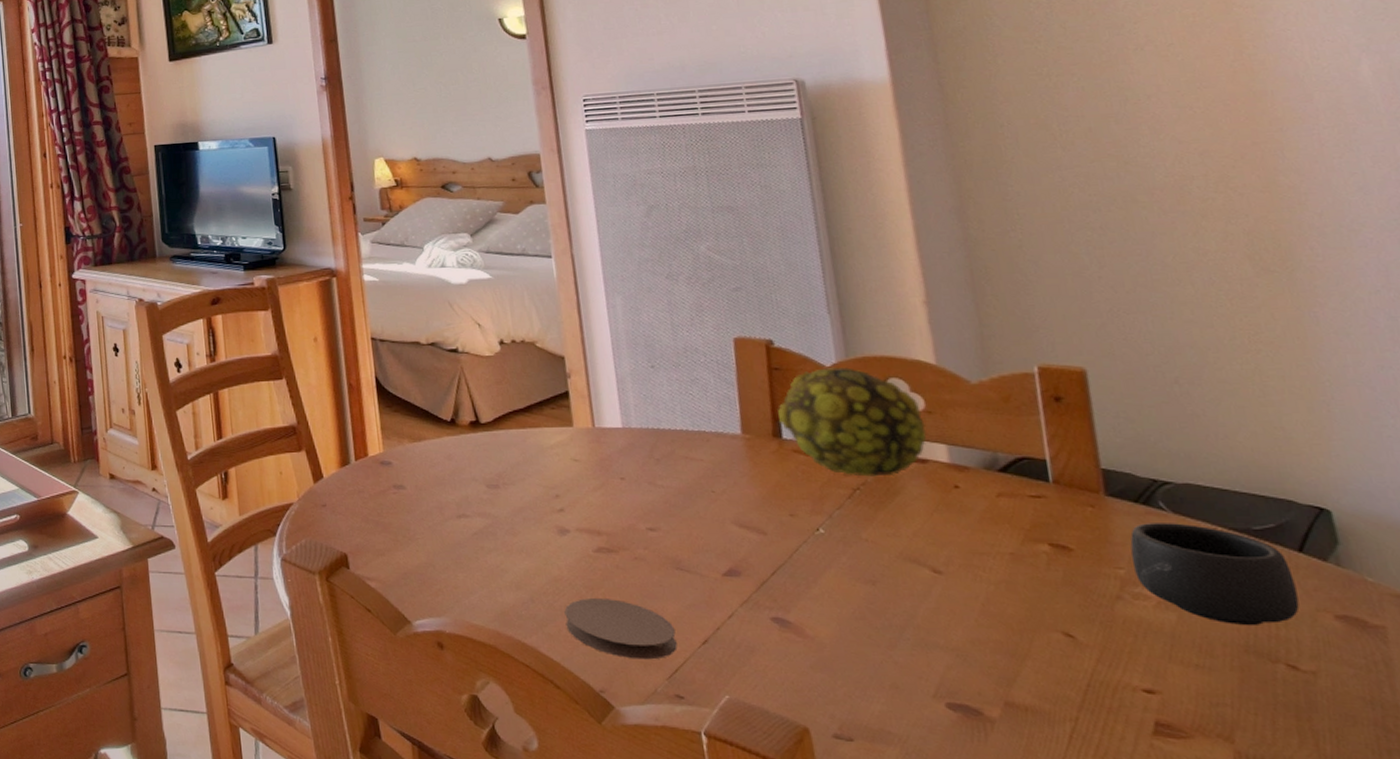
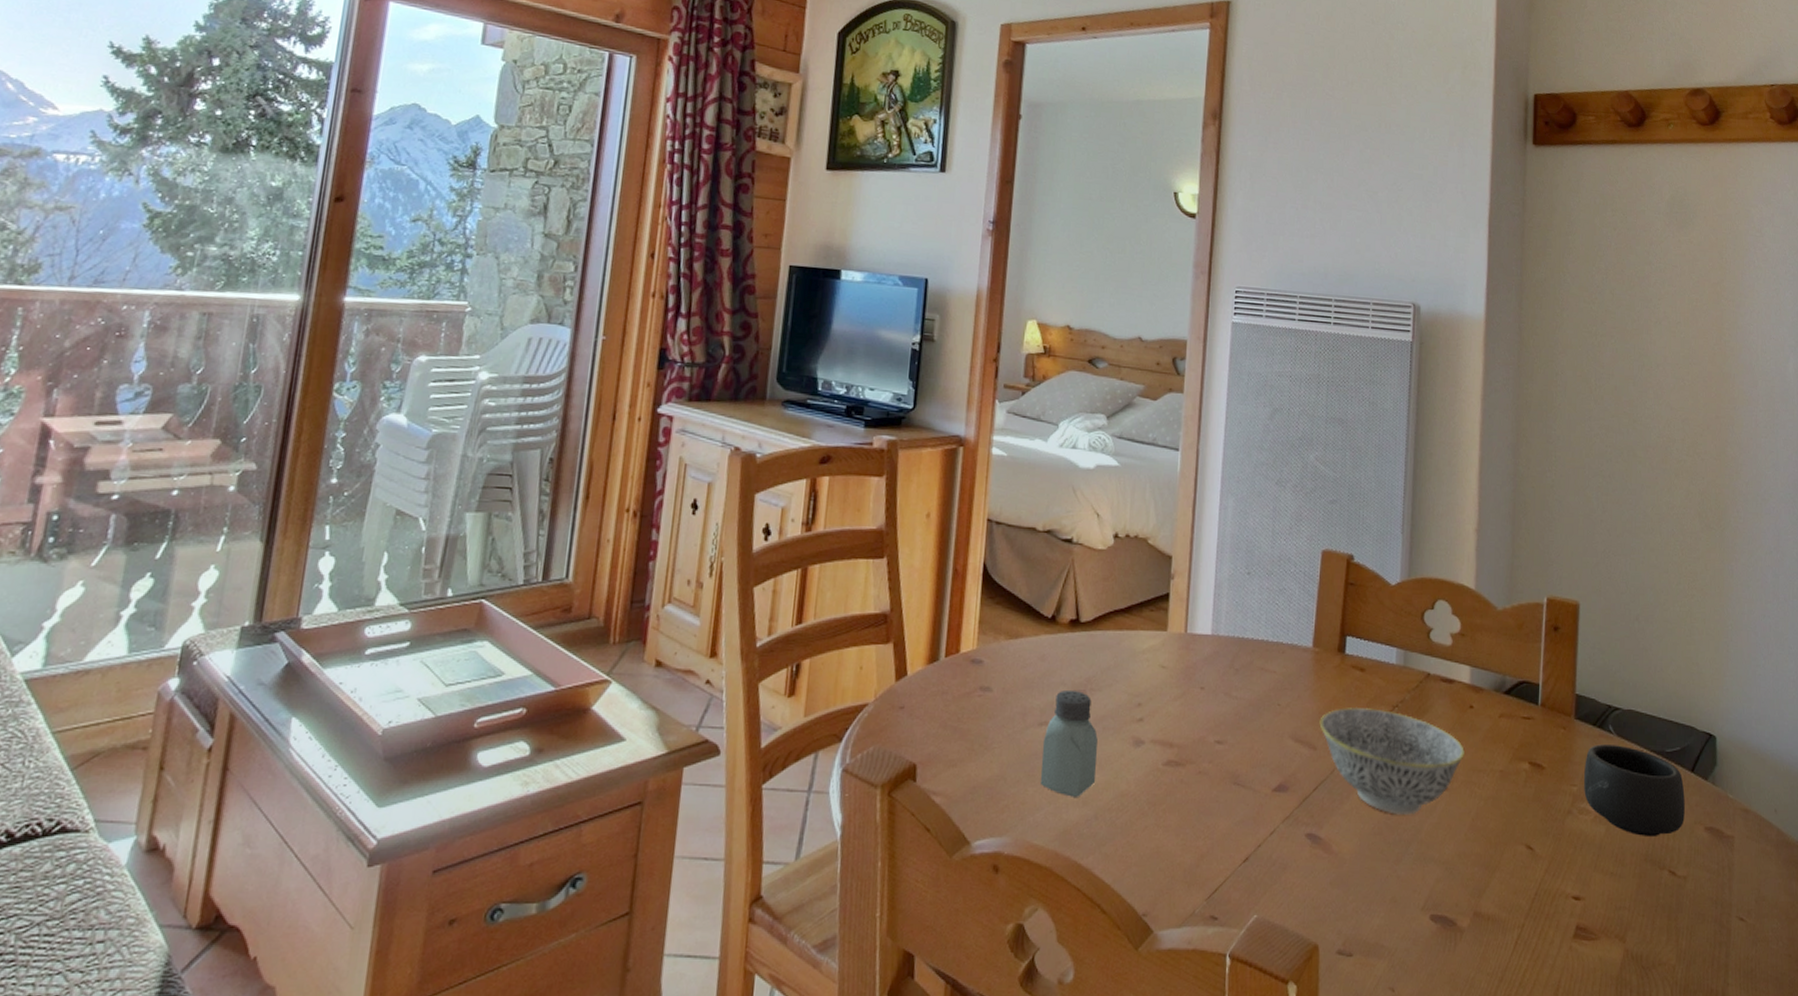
saltshaker: none [464,484,524,582] -> present [1039,689,1098,797]
coaster: present [564,599,678,660] -> none [1123,815,1222,880]
bowl: none [764,491,958,599] -> present [1319,706,1465,815]
decorative ball: present [778,367,927,477] -> none [1346,586,1458,695]

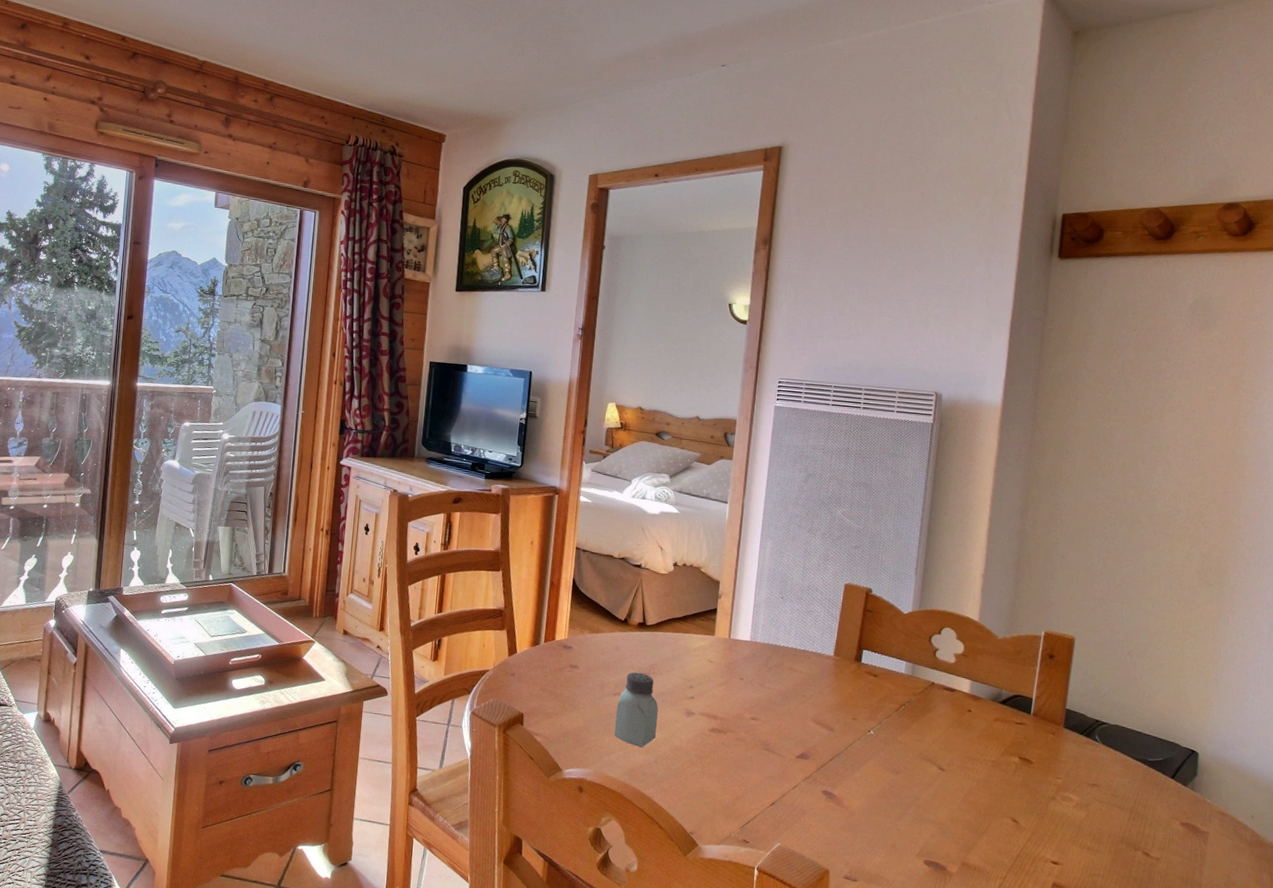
bowl: present [1319,706,1465,815] -> none [837,702,962,786]
mug: present [1584,744,1685,836] -> none [1068,749,1164,825]

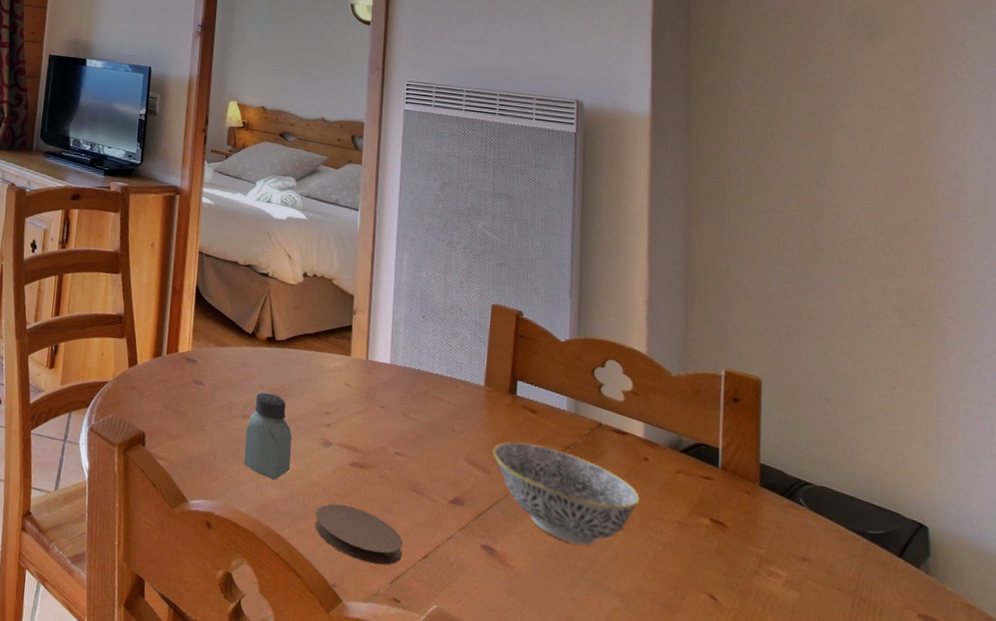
coaster: none [676,764,754,814] -> present [315,503,403,565]
bowl: none [837,702,962,786] -> present [492,442,640,547]

